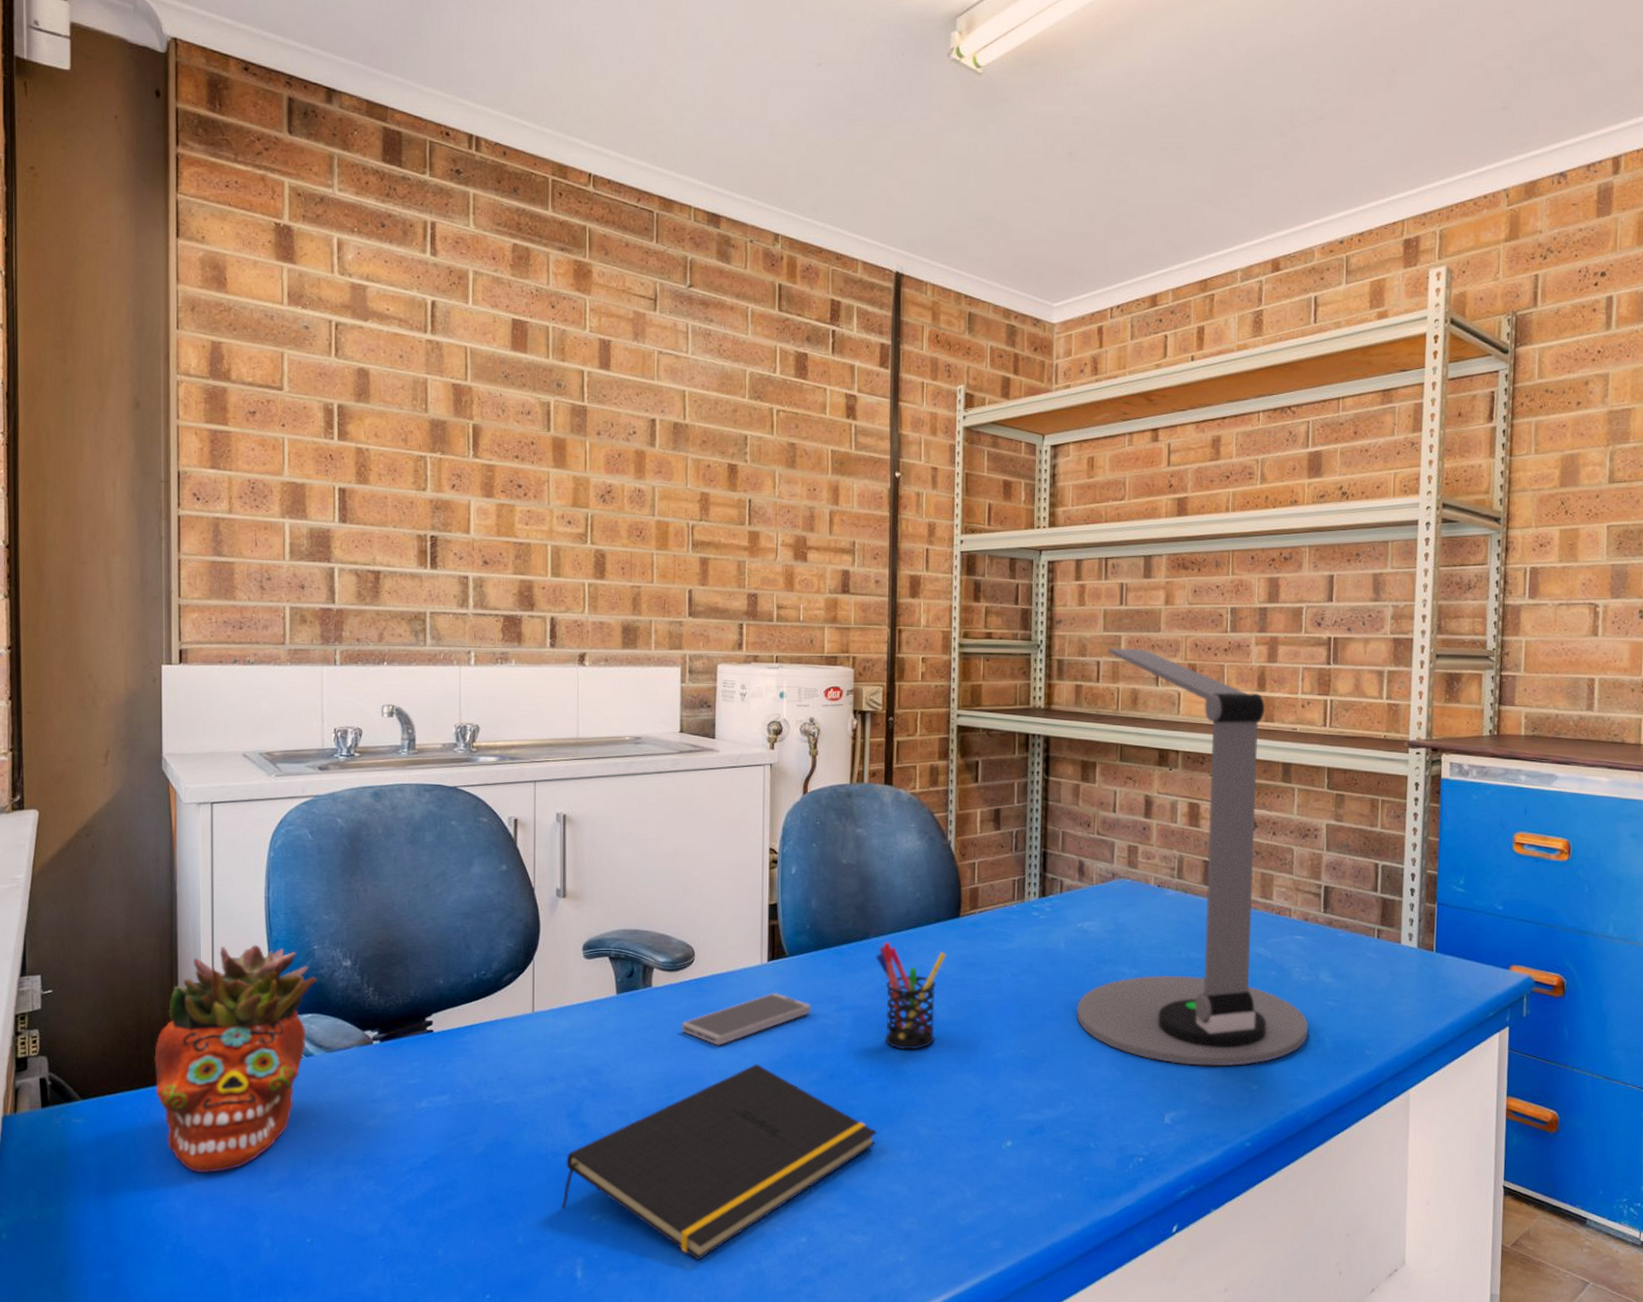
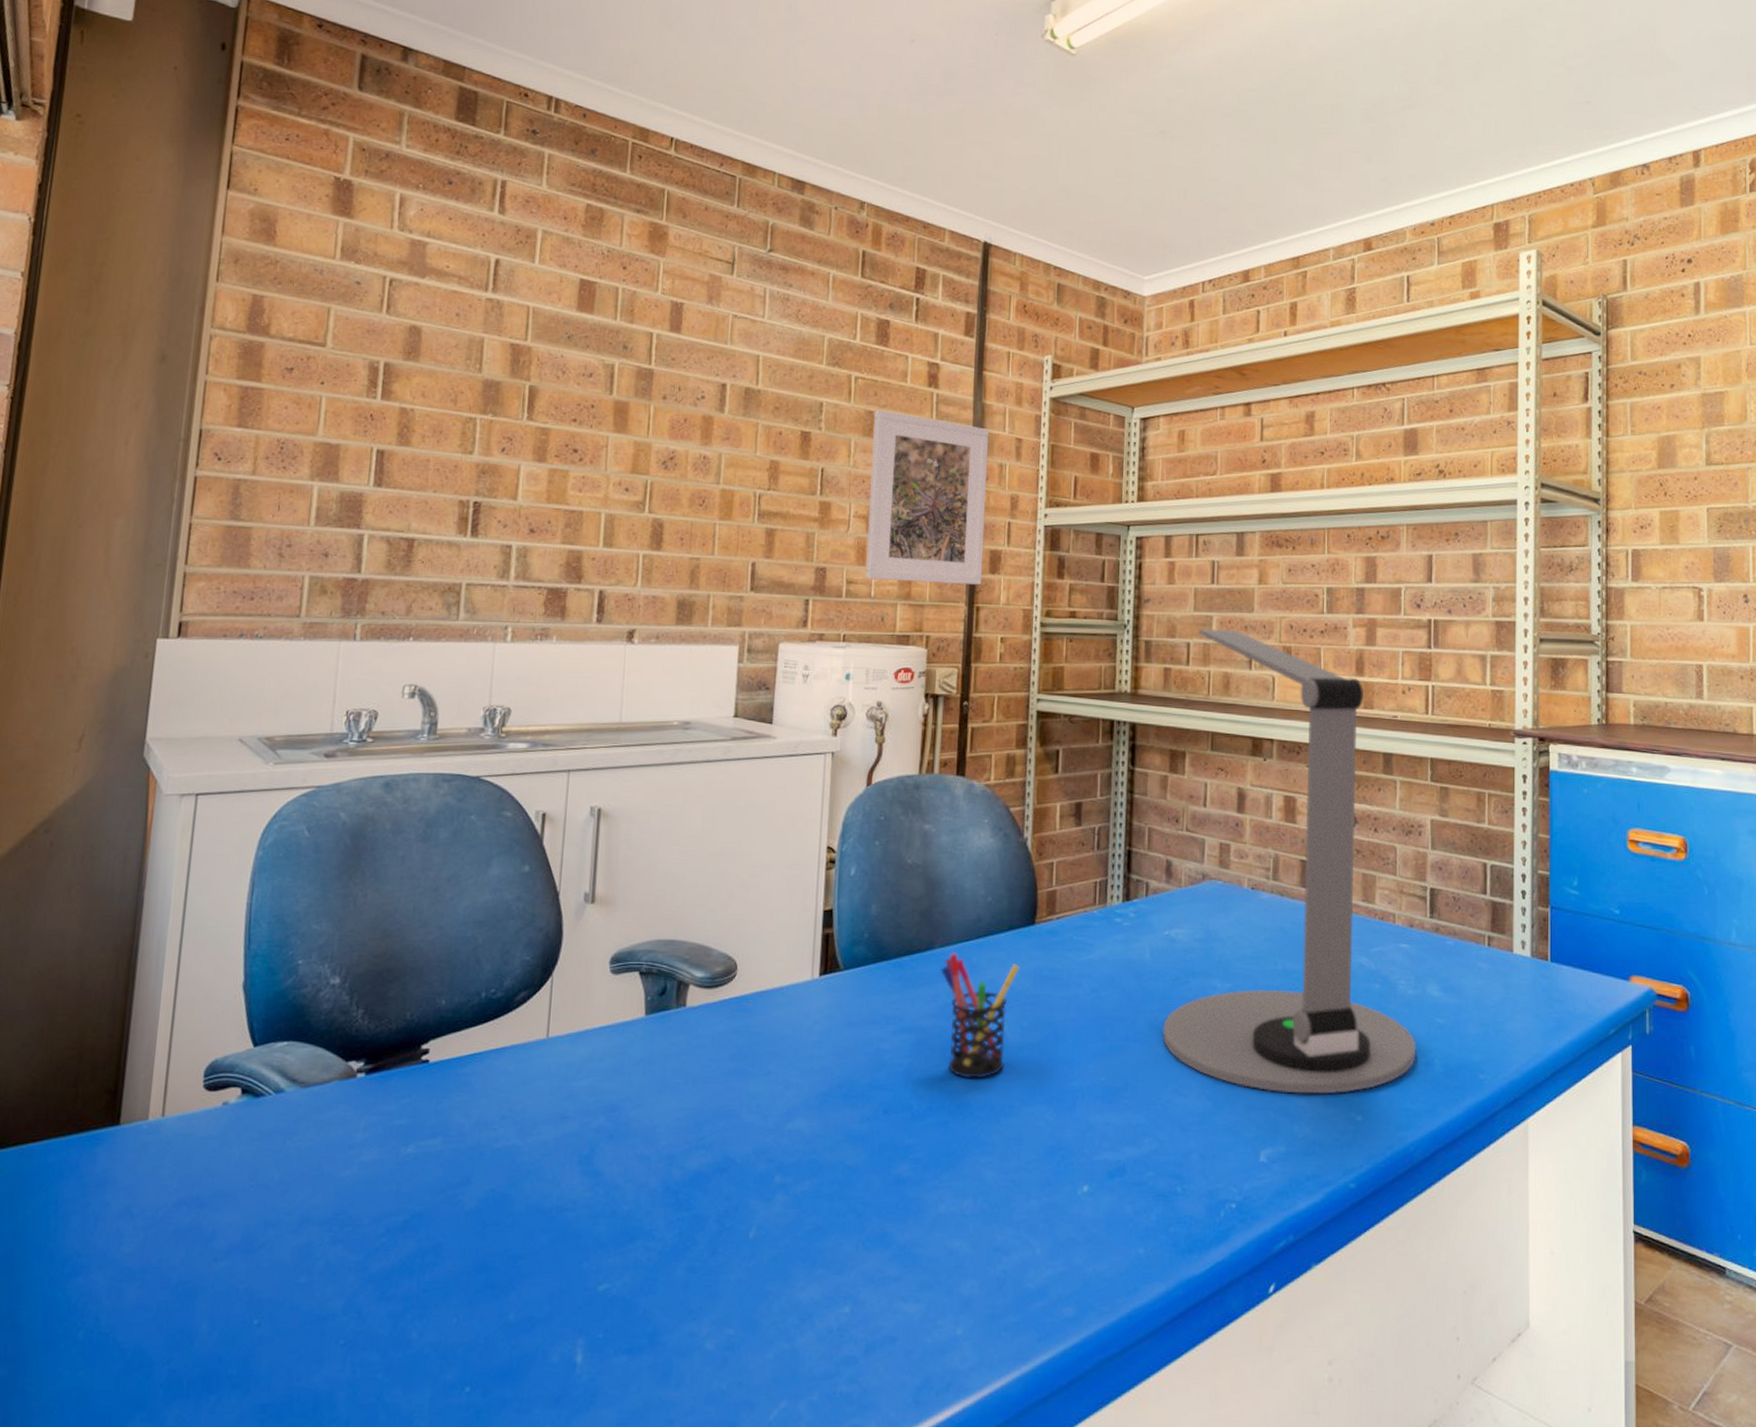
succulent planter: present [154,944,318,1174] -> none [90,959,299,1240]
notepad: present [561,1063,878,1261] -> none [563,1096,936,1339]
smartphone: present [681,993,811,1045] -> none [717,1013,866,1075]
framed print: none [794,441,906,608] -> present [865,409,990,585]

